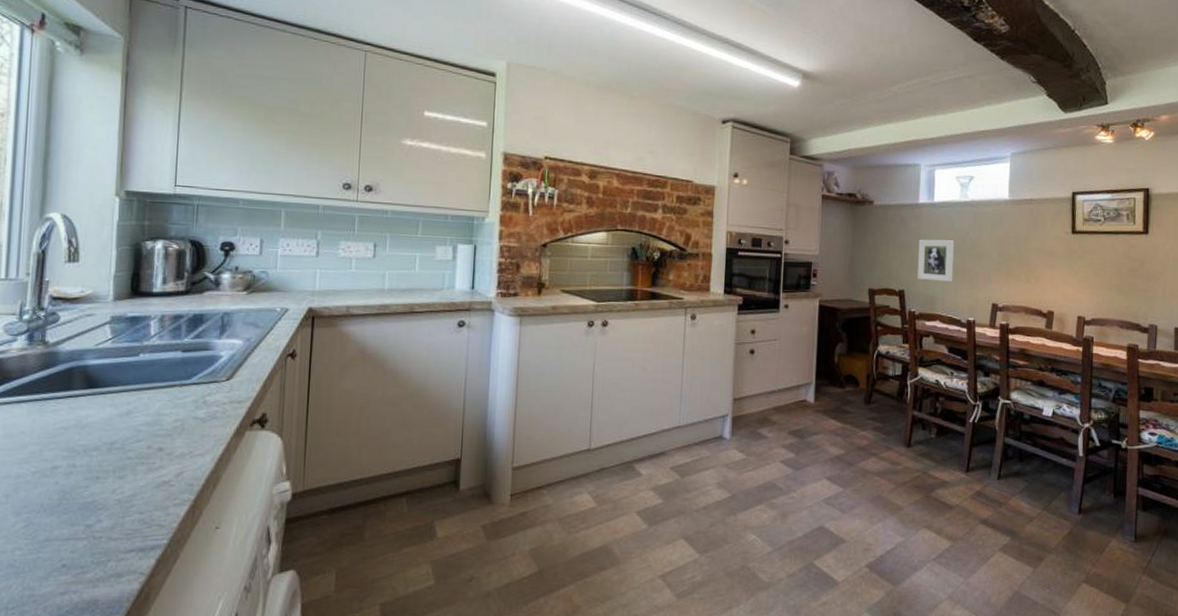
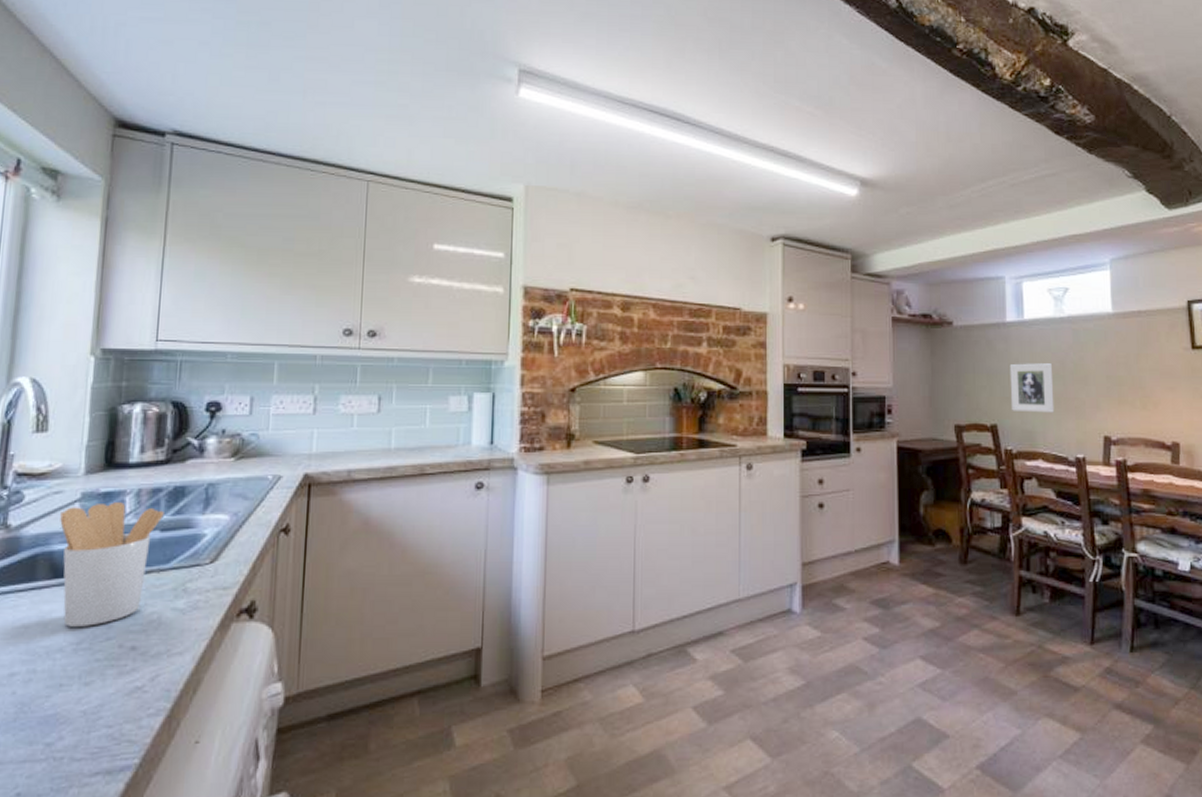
utensil holder: none [92,326,185,430] -> present [60,502,164,627]

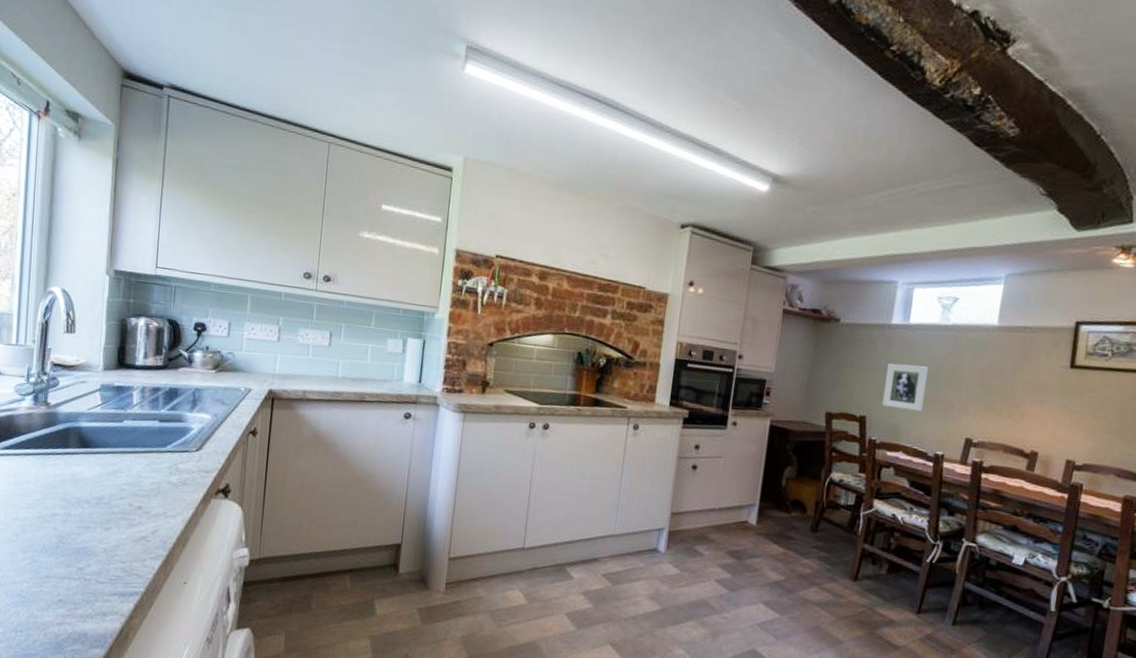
utensil holder: present [60,502,164,627] -> none [85,394,162,487]

